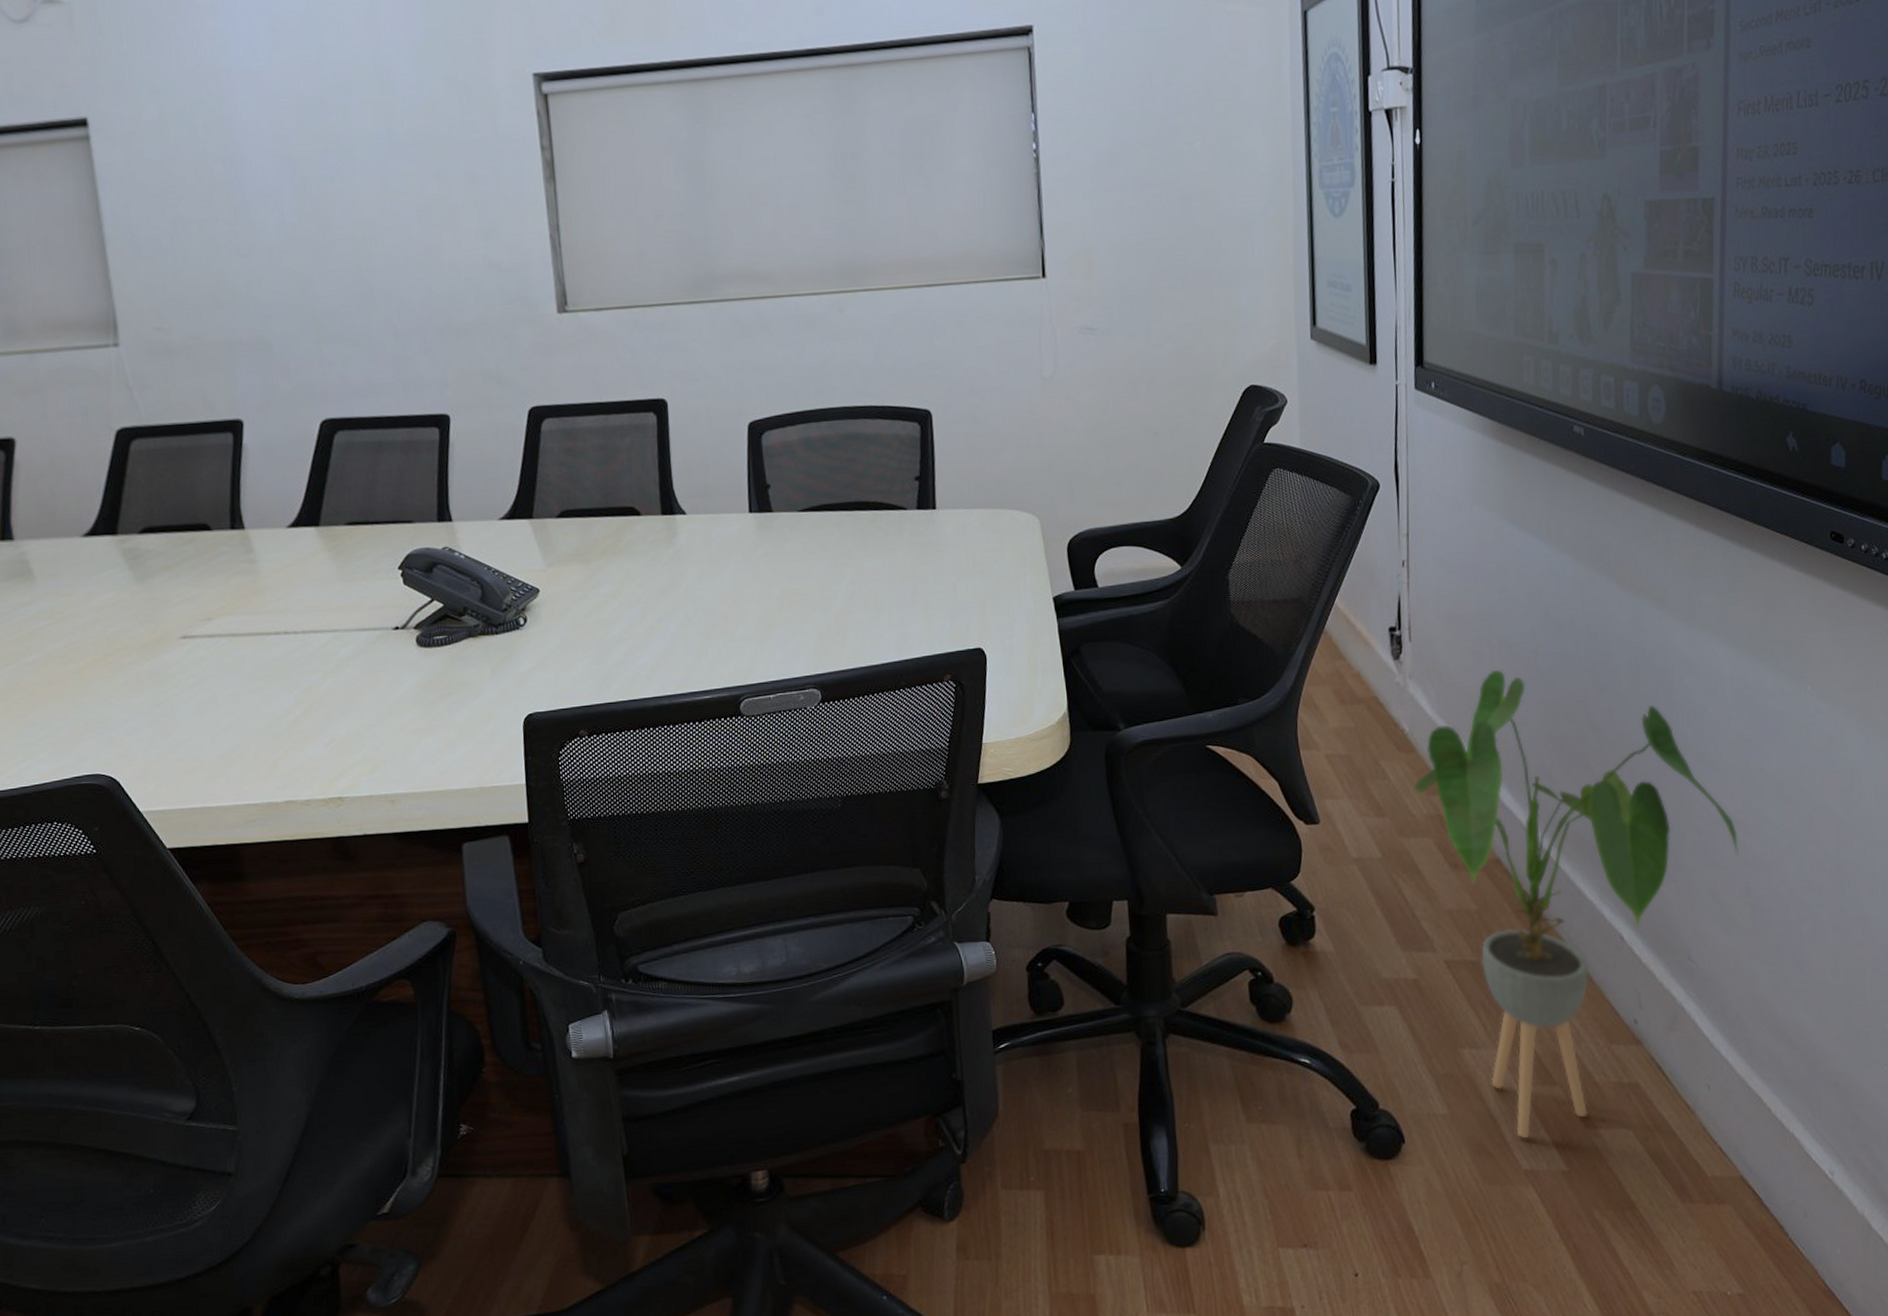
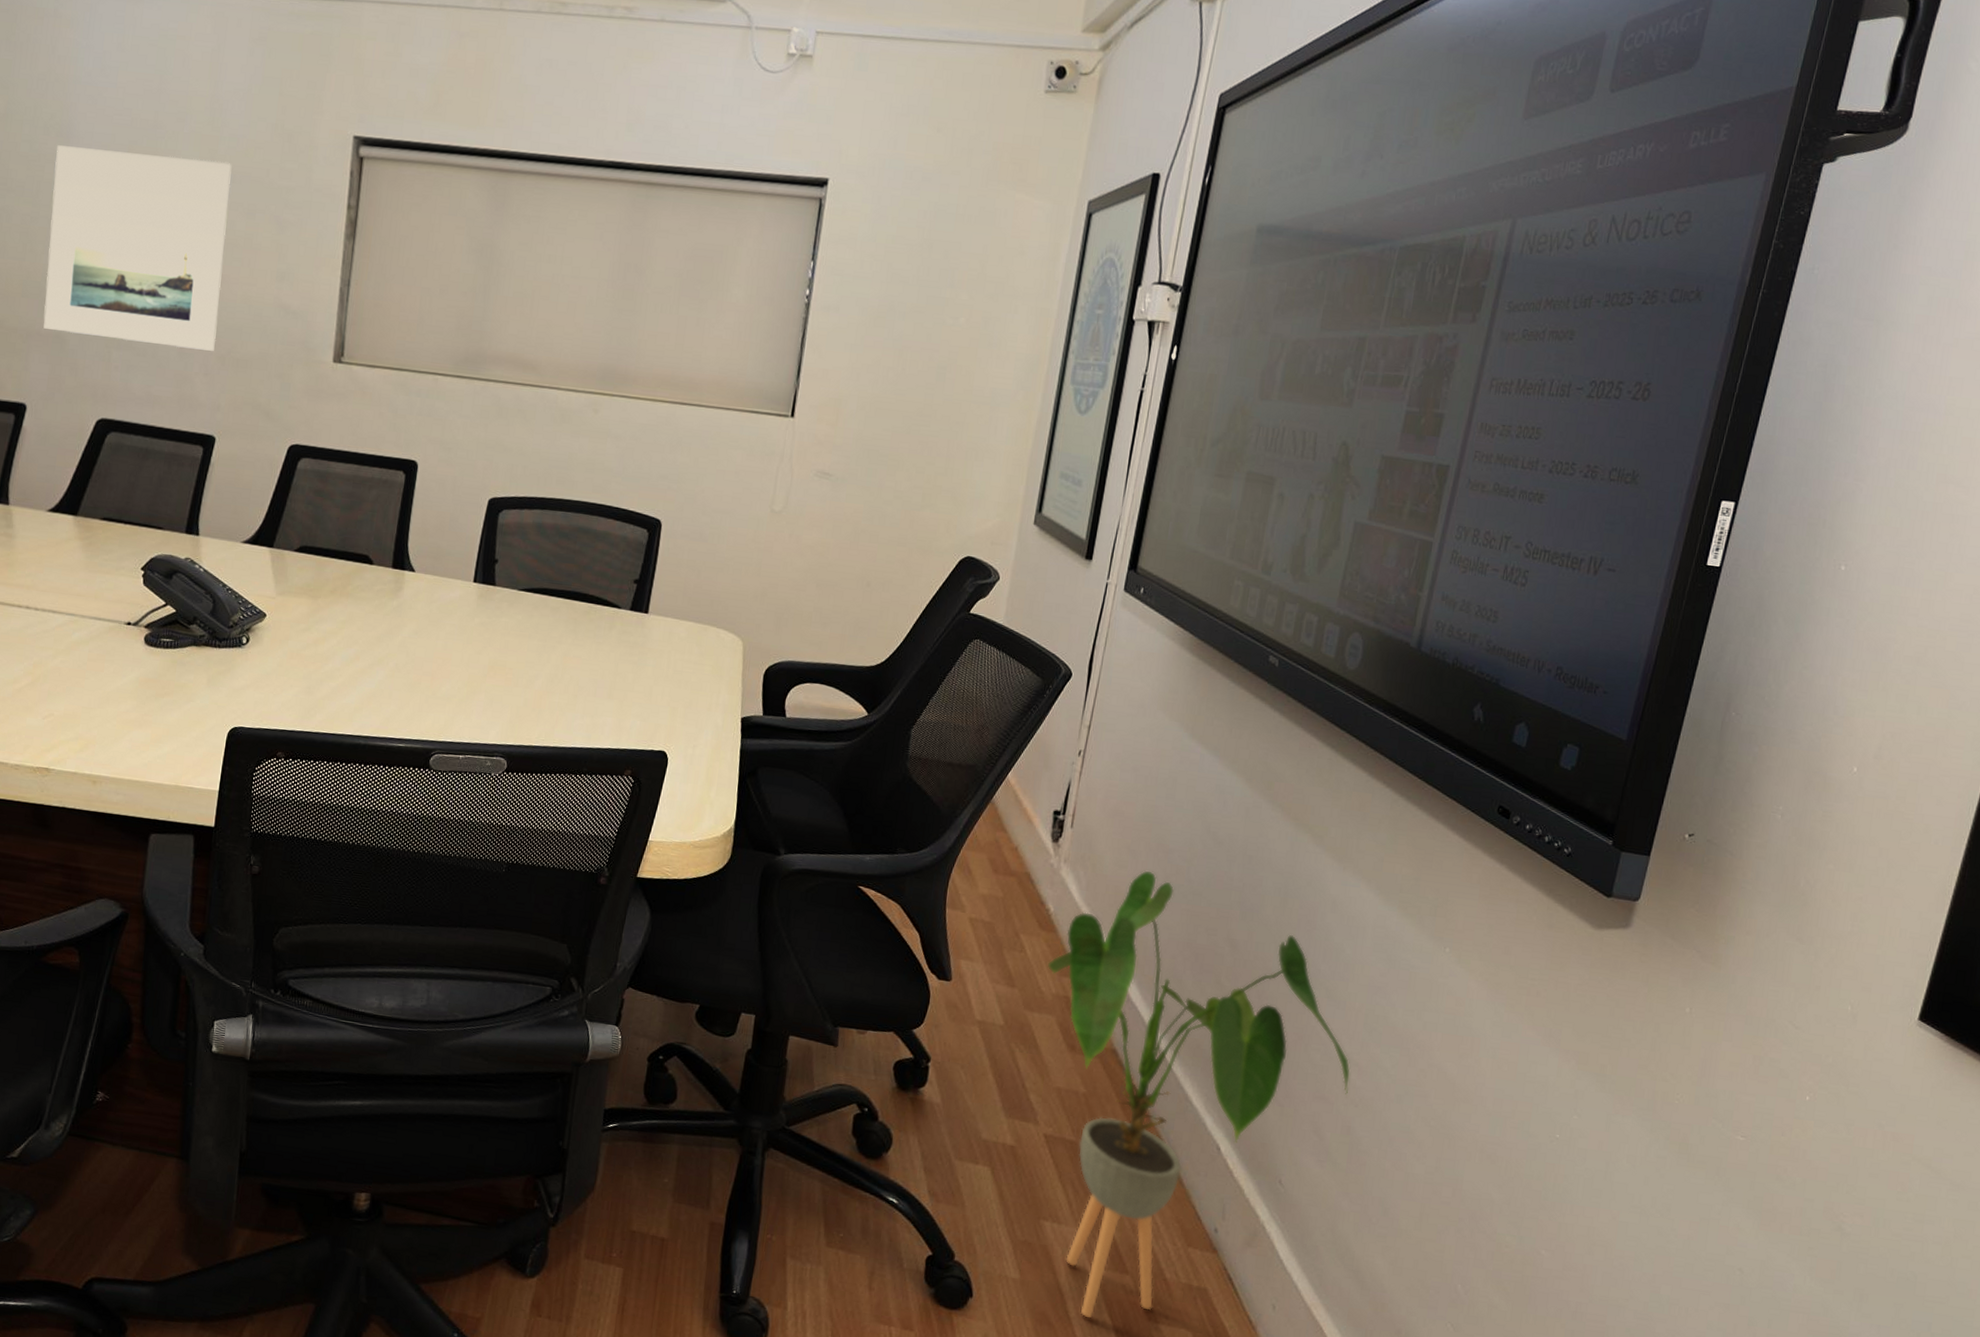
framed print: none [221,126,431,338] -> present [43,145,232,352]

